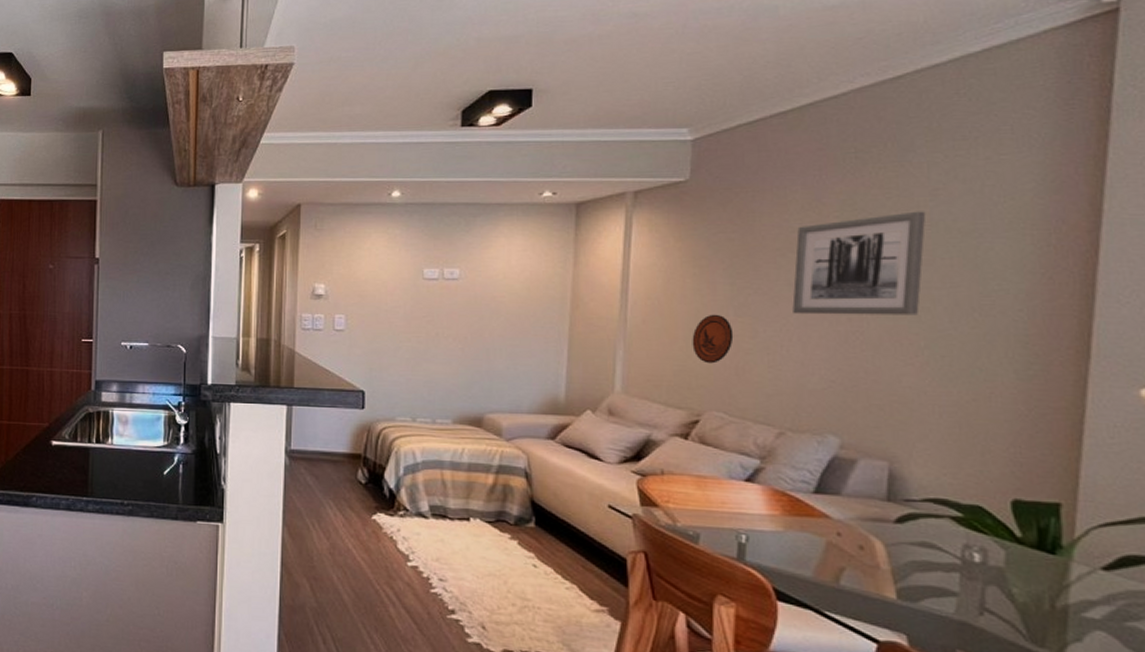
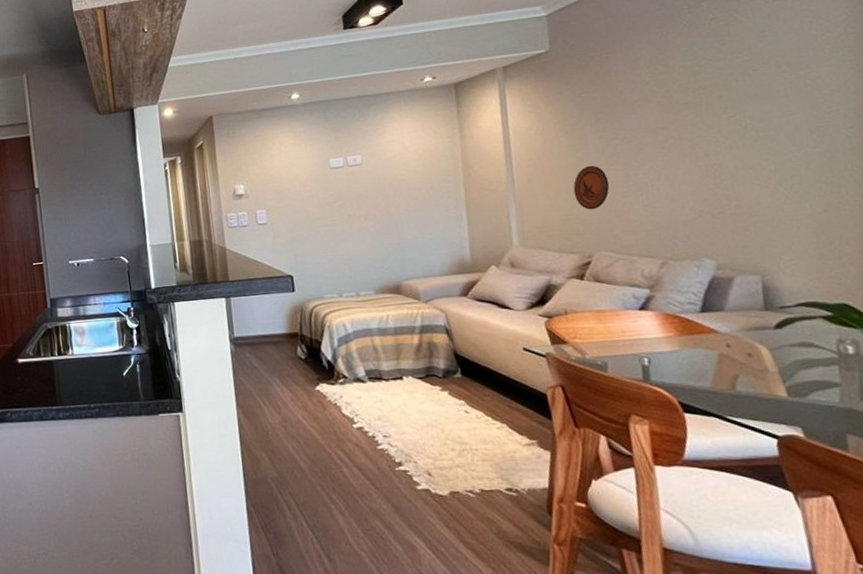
wall art: present [792,211,926,316] -> none [649,52,765,157]

